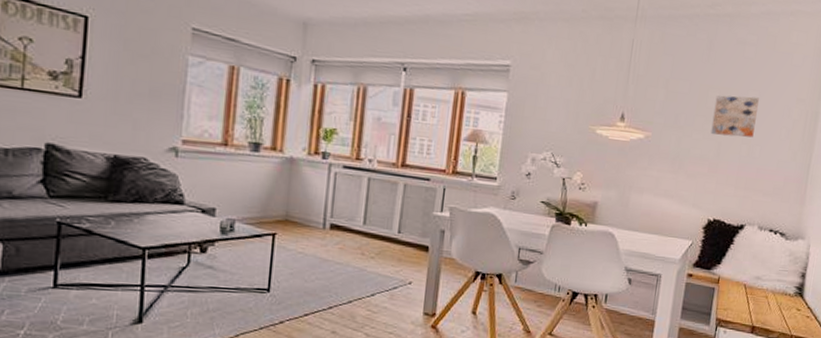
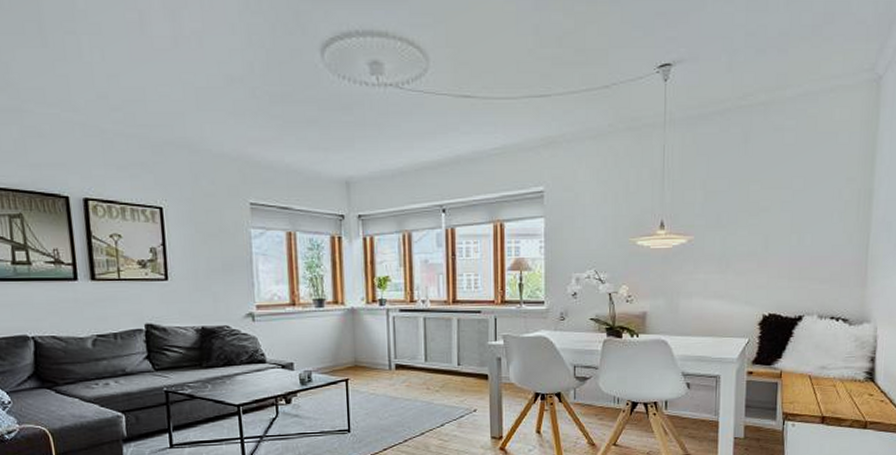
wall art: present [710,95,759,138] -> none [756,183,805,229]

